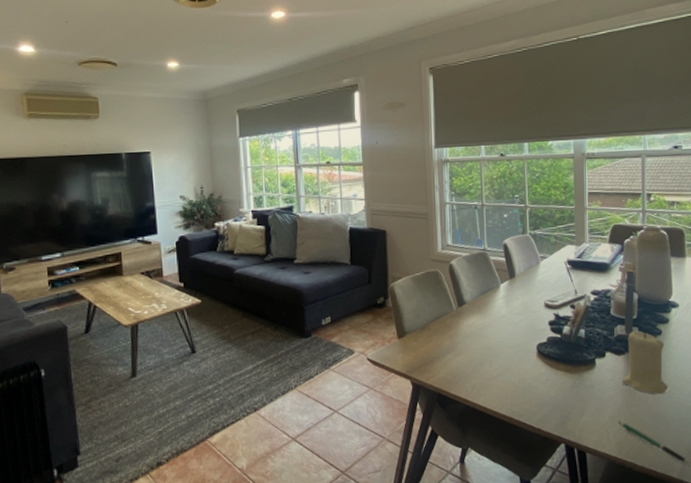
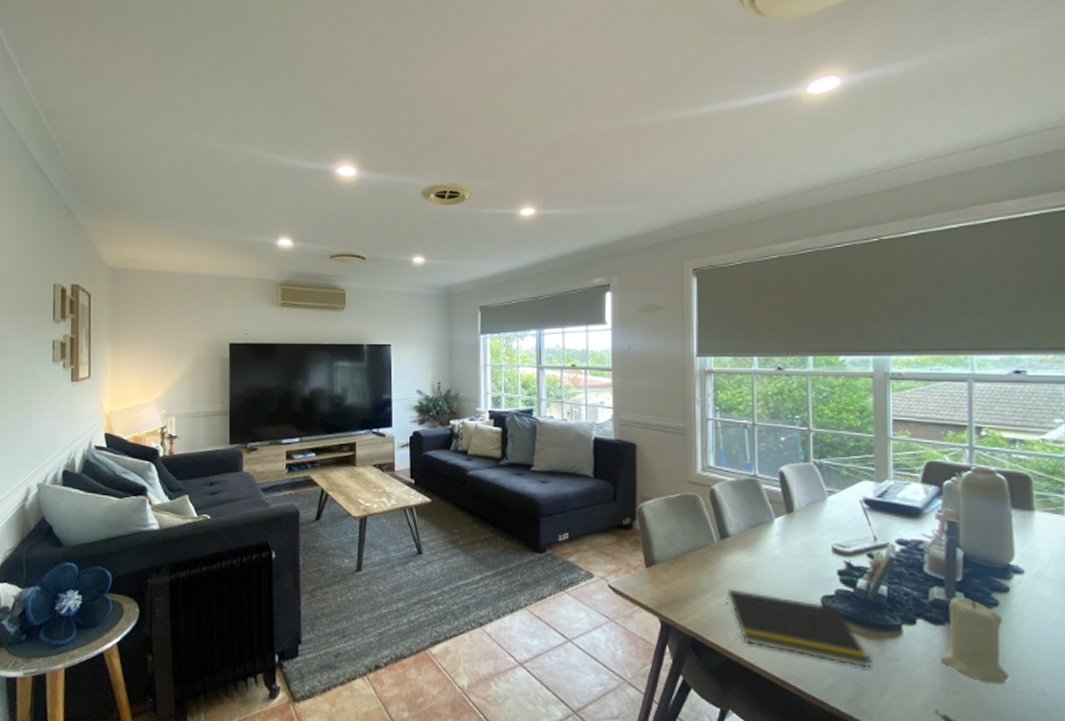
notepad: none [464,347,574,397] -> present [726,589,872,668]

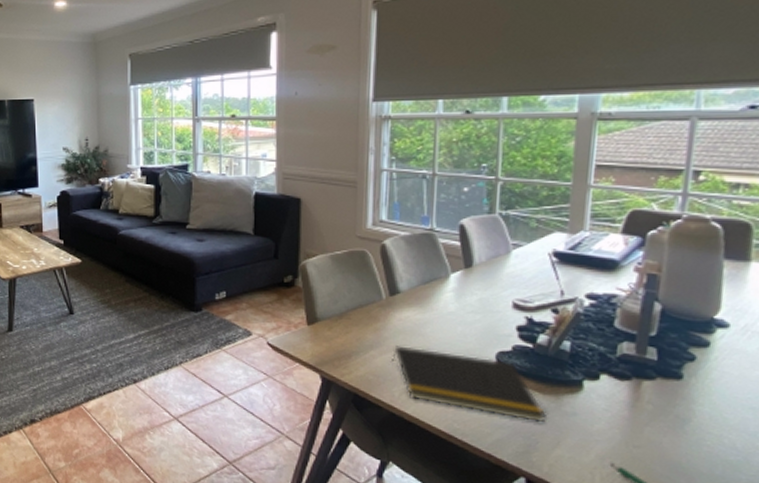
candle: present [939,596,1009,685] -> none [621,351,698,439]

